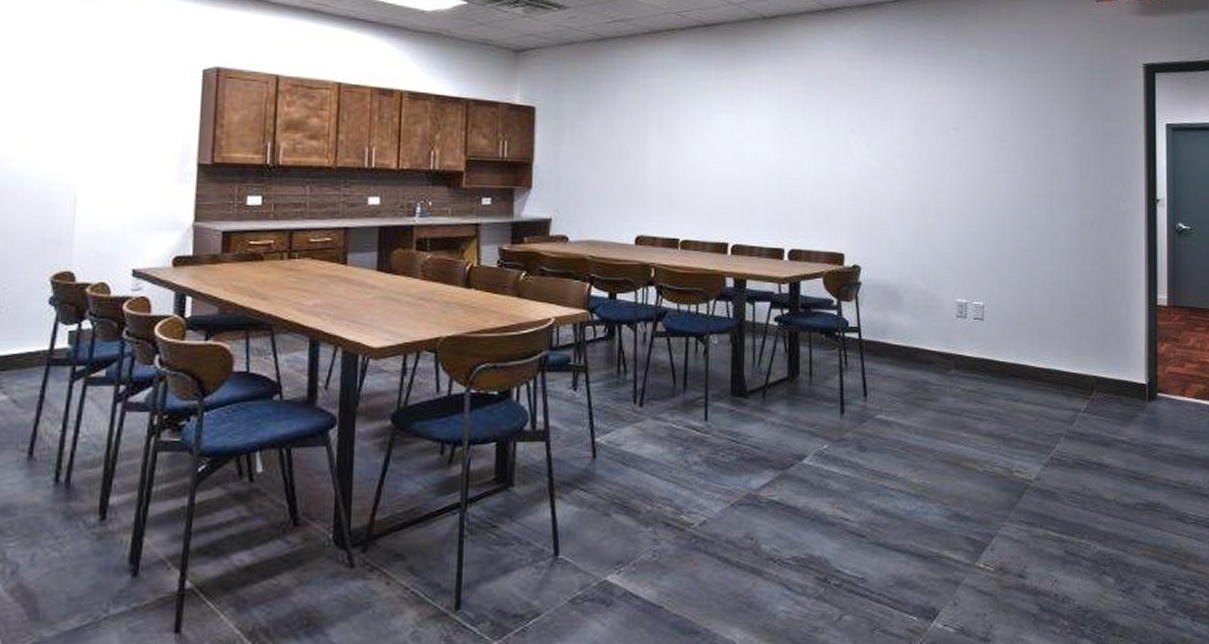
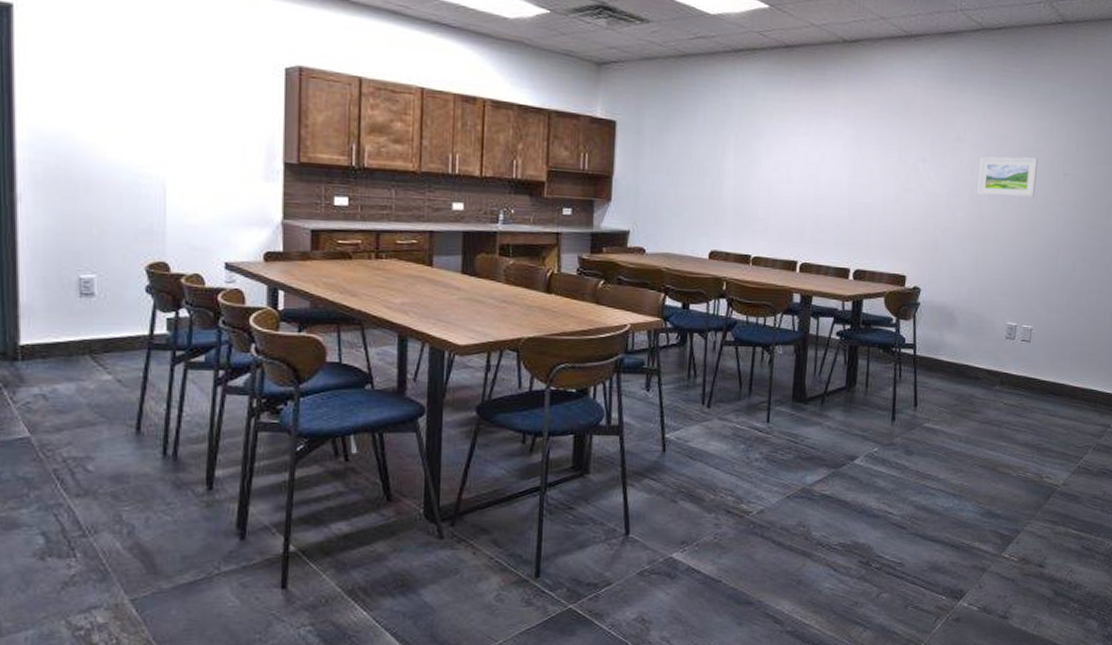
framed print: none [912,125,972,167] -> present [977,156,1038,198]

